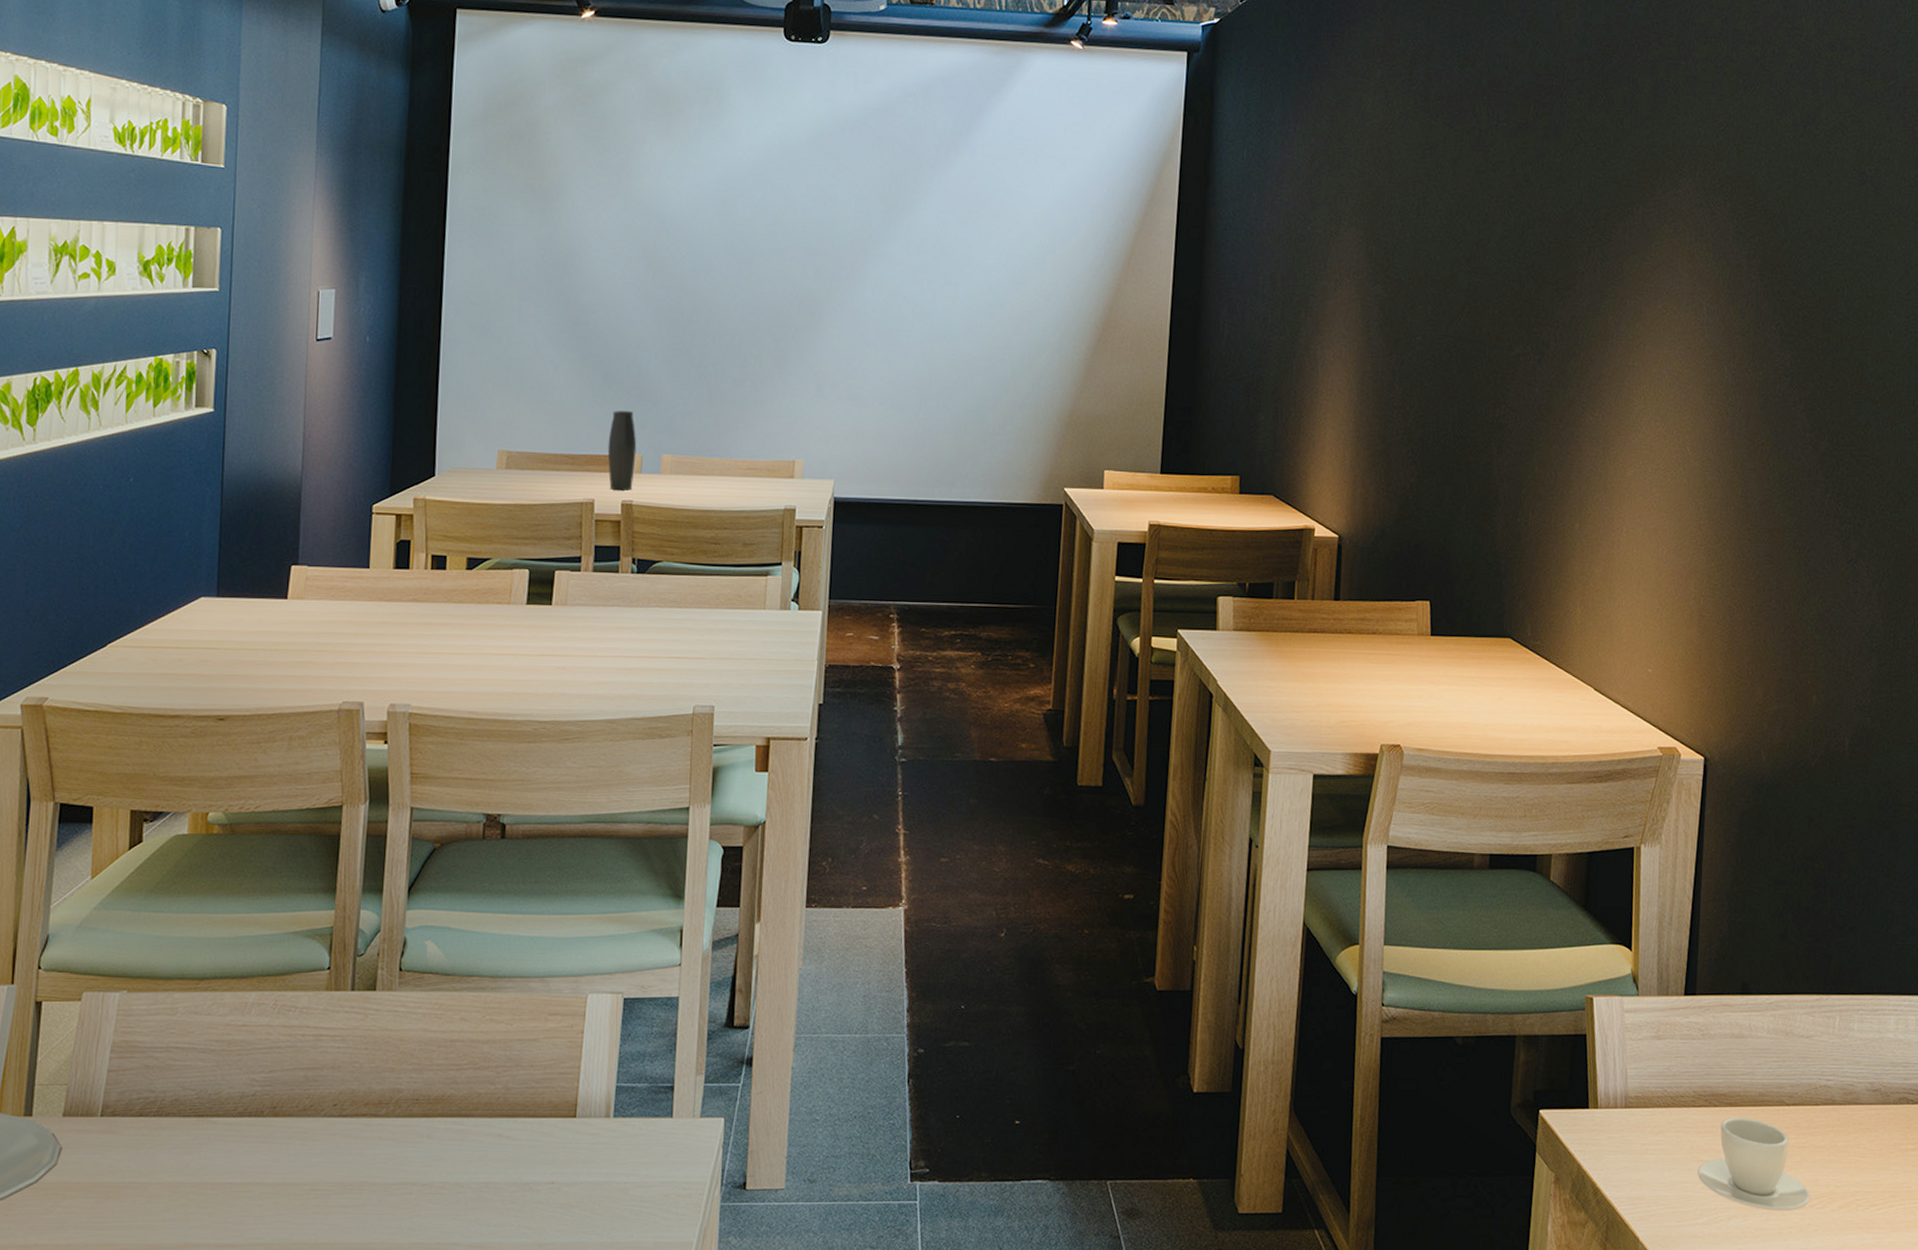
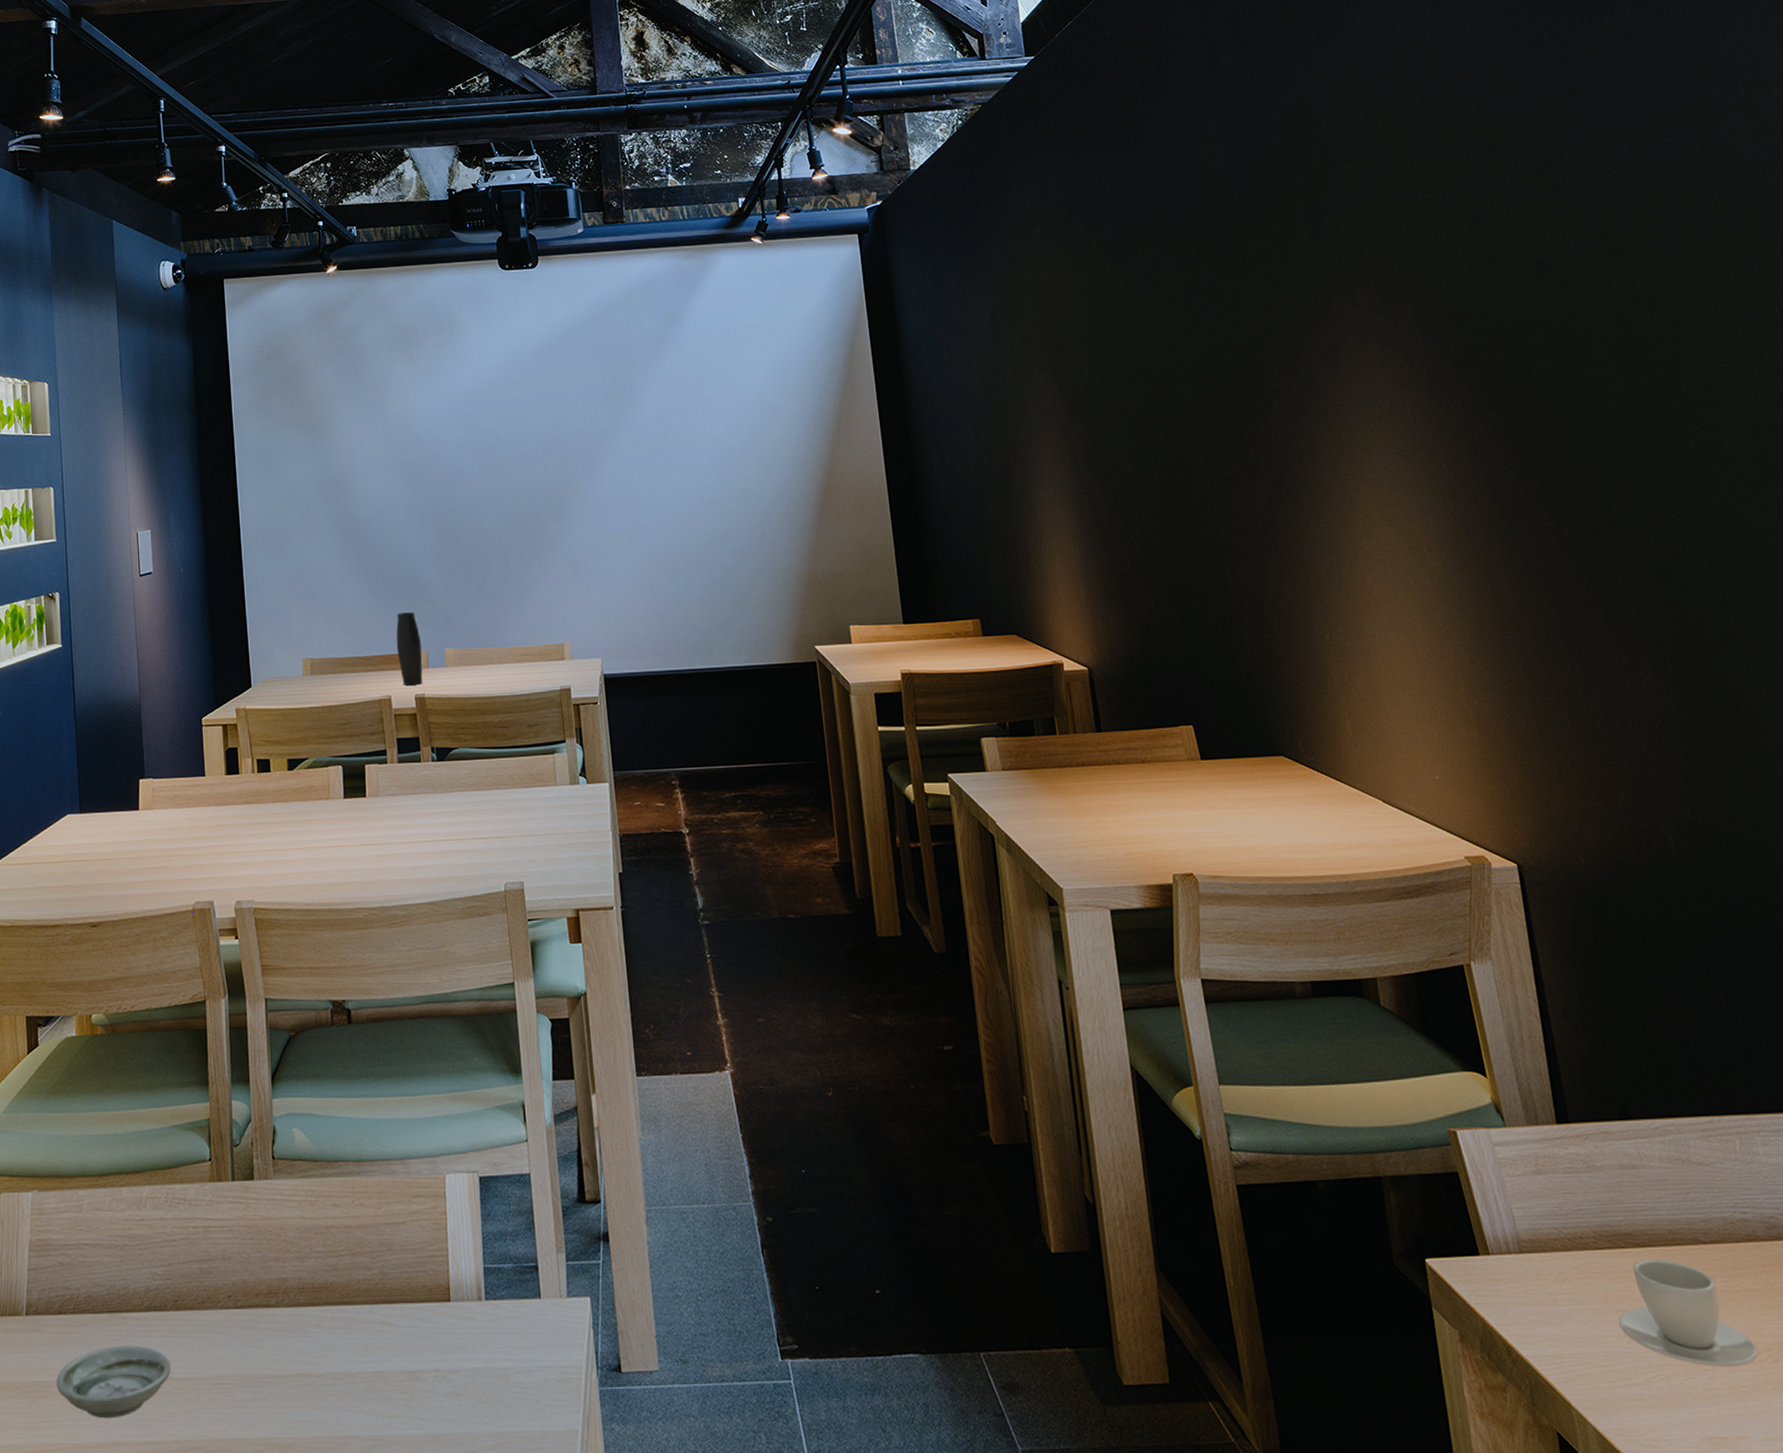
saucer: none [129,1149,261,1221] -> present [56,1345,171,1419]

